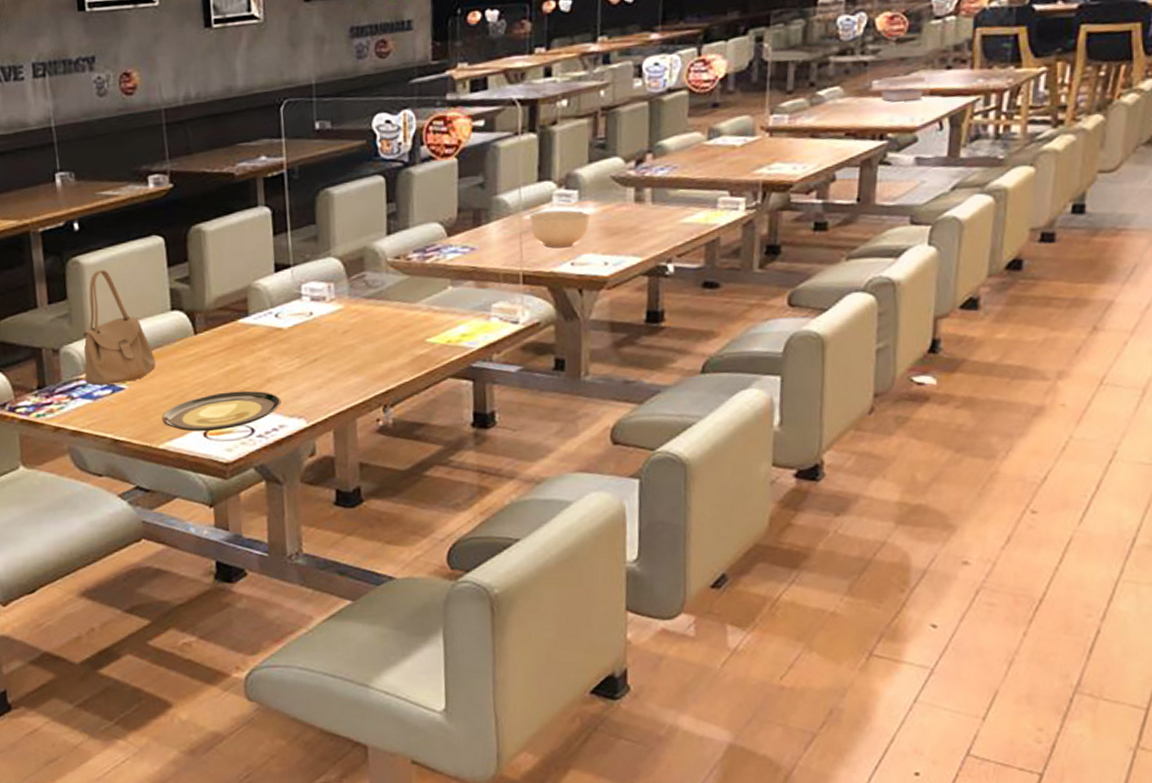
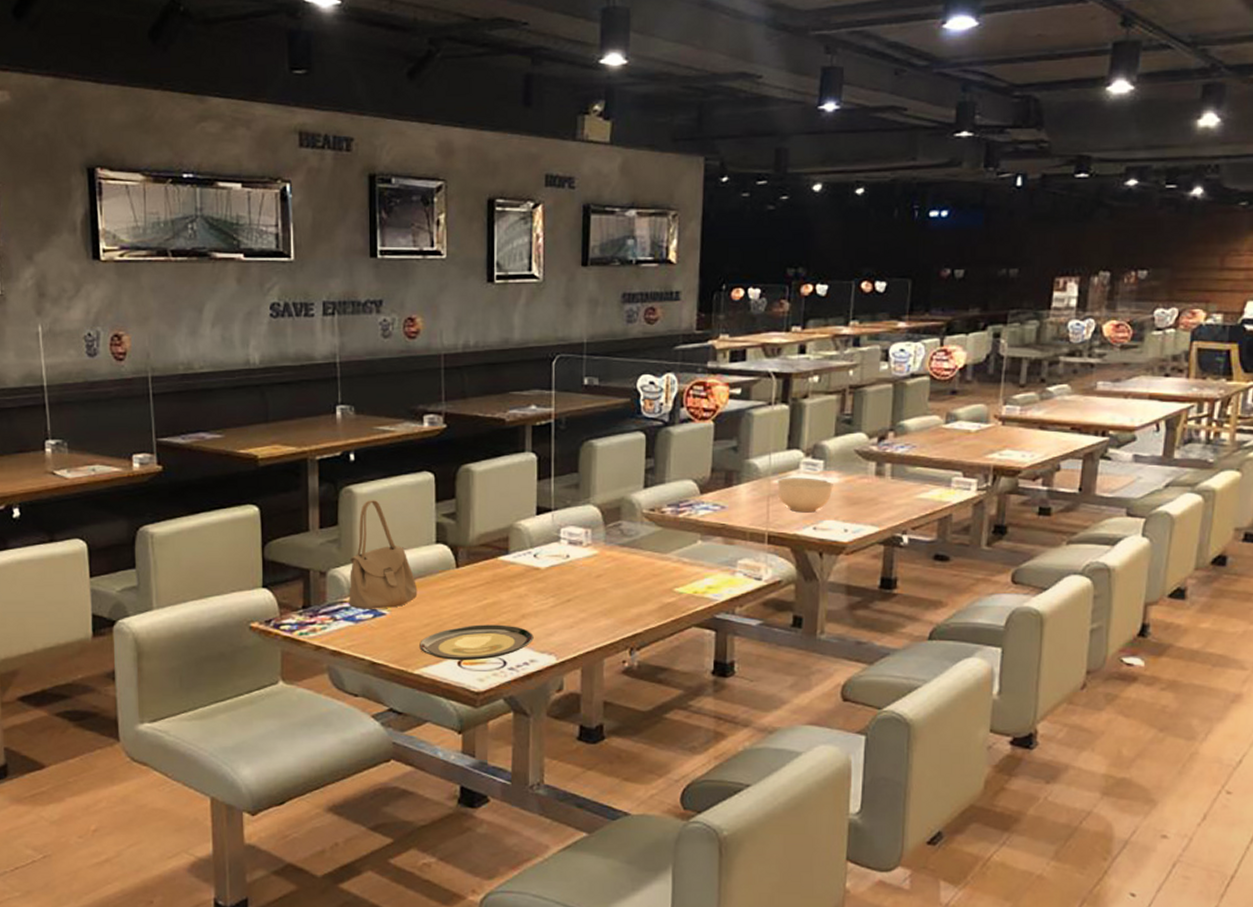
food container: present [880,75,925,102] -> none [1105,378,1145,403]

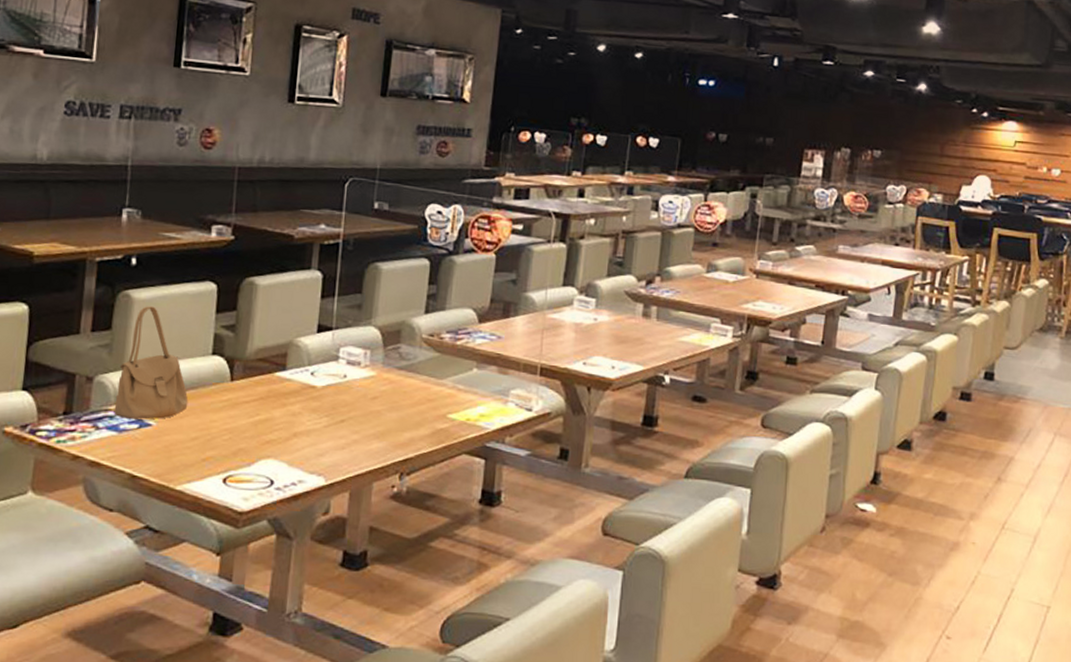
plate: present [419,624,534,660] -> none [184,441,304,478]
bowl: present [777,477,833,513] -> none [551,313,603,348]

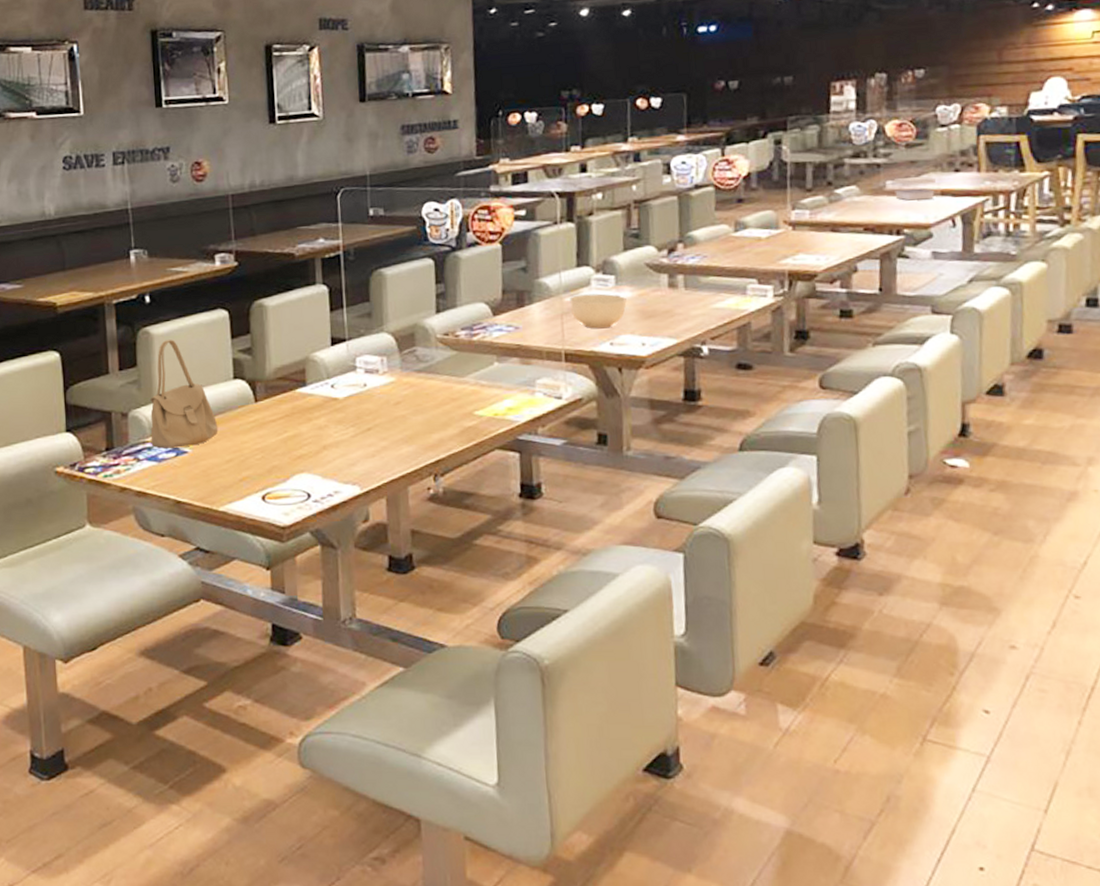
bowl: none [551,313,603,348] -> present [569,293,627,329]
food container: none [845,243,879,267] -> present [893,177,936,201]

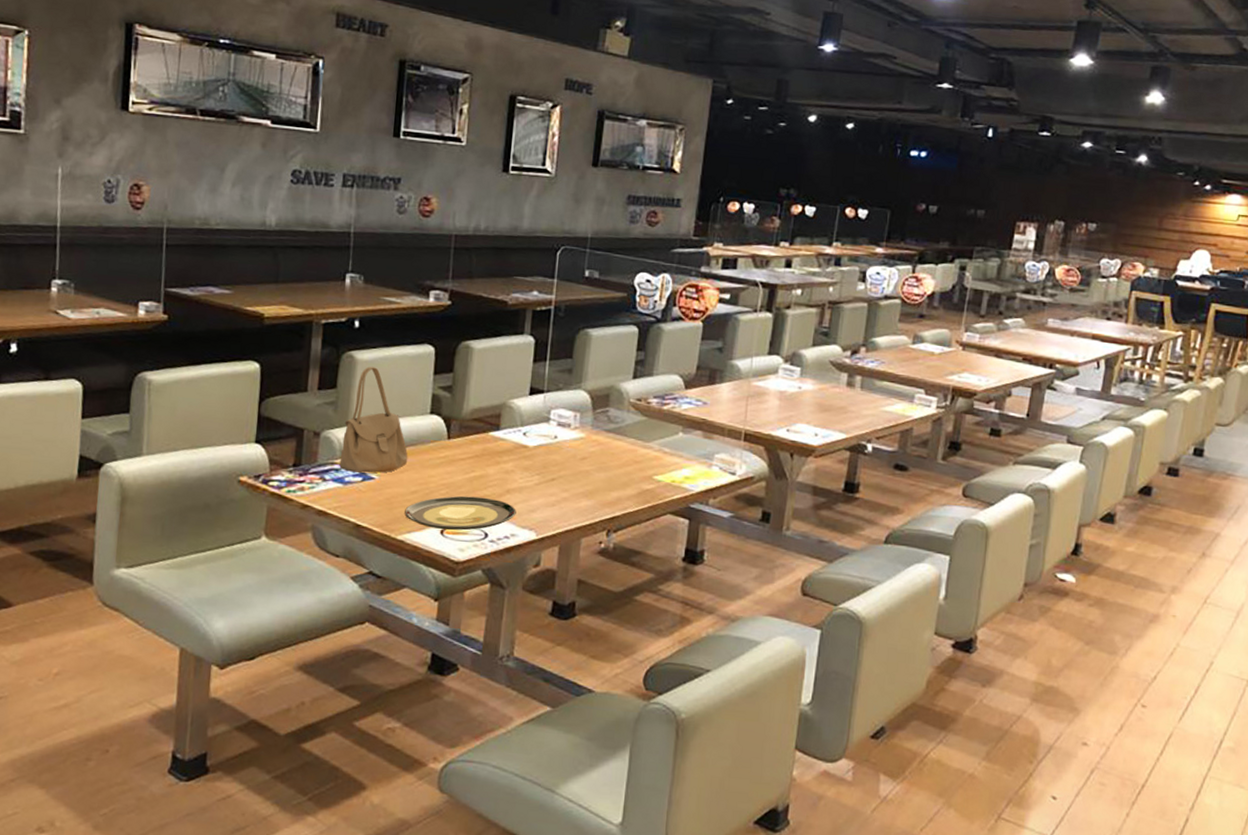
plate: none [223,457,337,495] -> present [404,495,517,531]
bowl: present [569,293,627,329] -> none [756,380,808,416]
food container: present [893,177,936,201] -> none [1054,317,1089,341]

